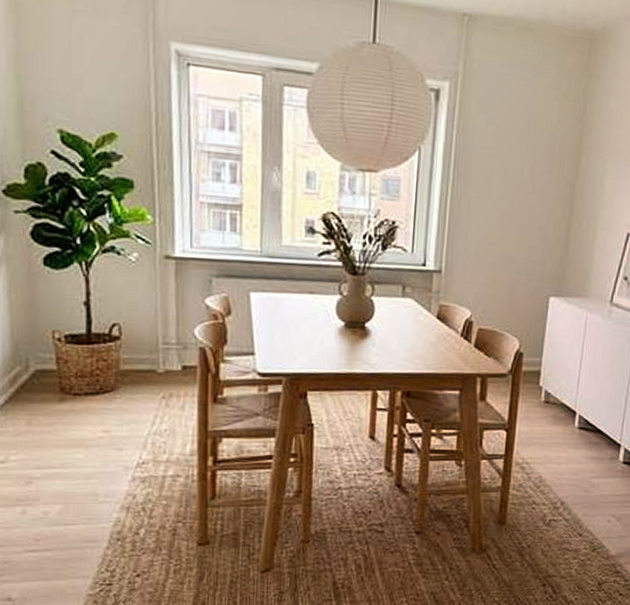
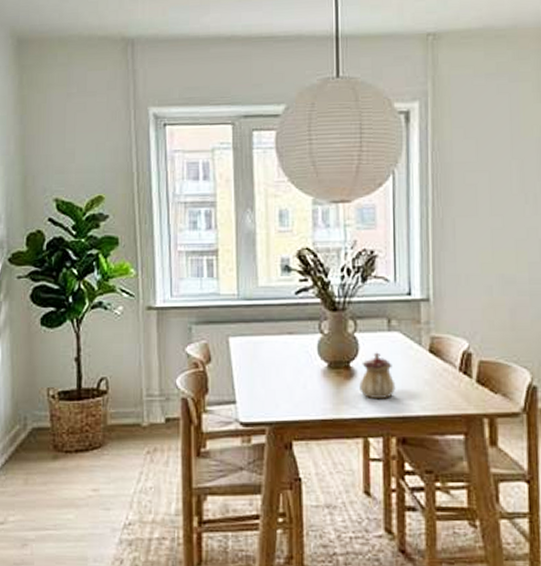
teapot: none [372,315,405,357] -> present [359,352,396,400]

